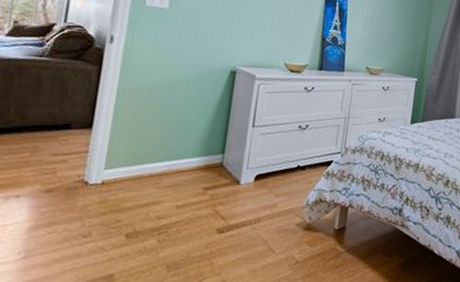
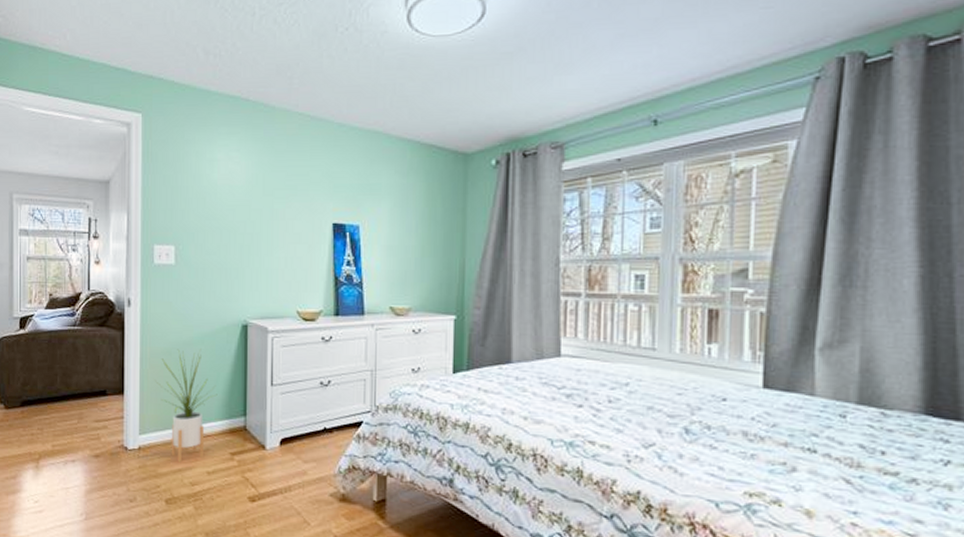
house plant: none [131,88,197,198] -> present [155,348,218,463]

